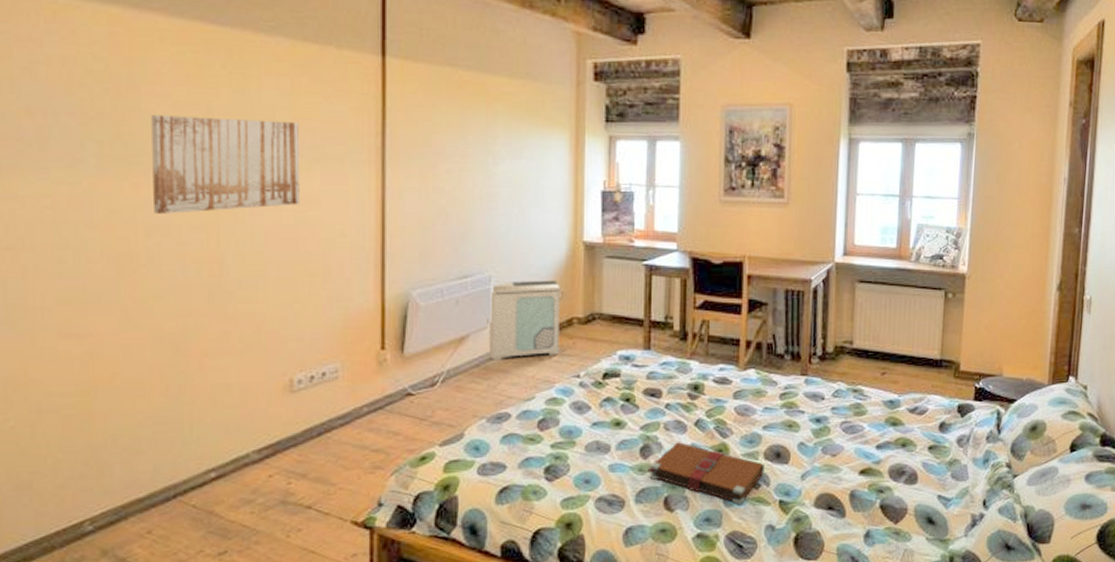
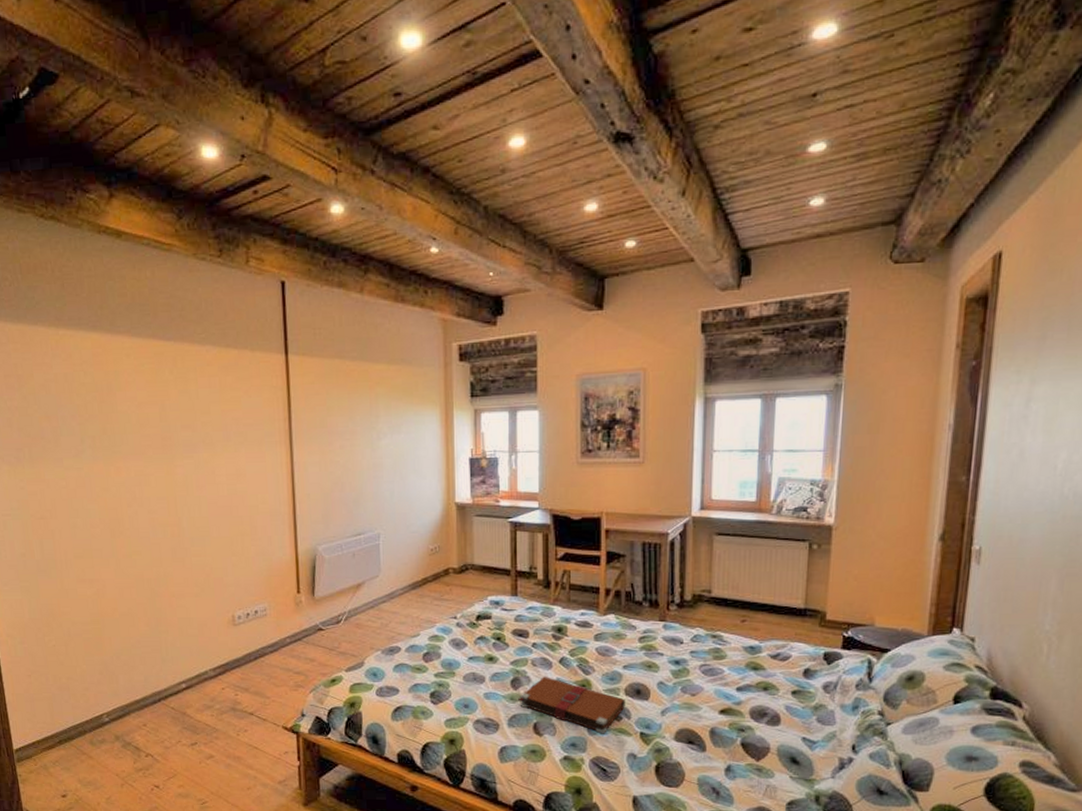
wall art: present [151,115,300,214] -> none [125,413,231,489]
air purifier: present [487,280,561,361] -> none [378,536,438,604]

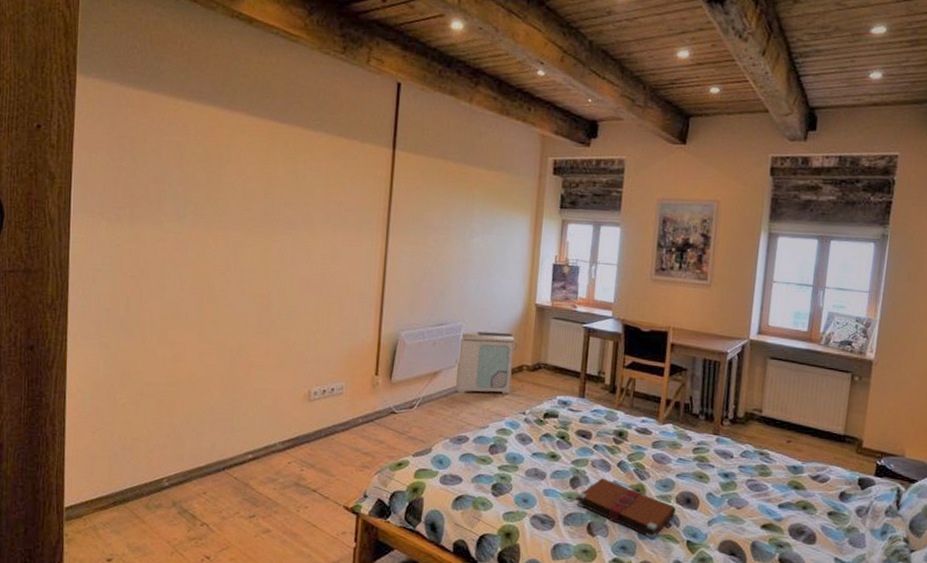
air purifier: none [378,536,438,604] -> present [454,330,515,394]

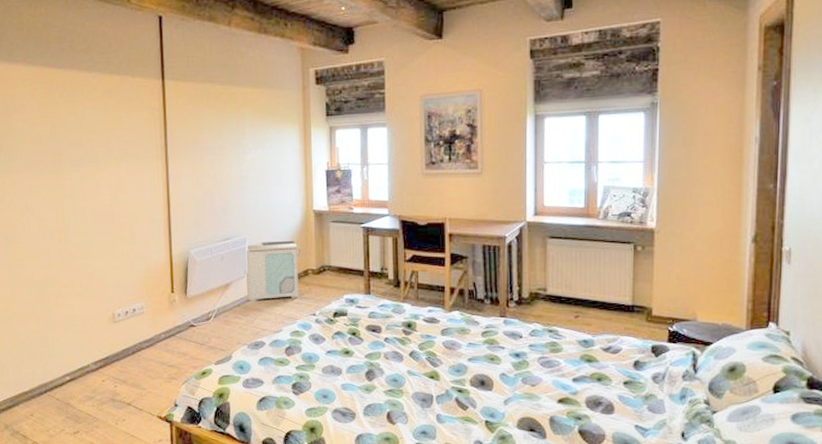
book: present [575,478,676,540] -> none [372,369,471,423]

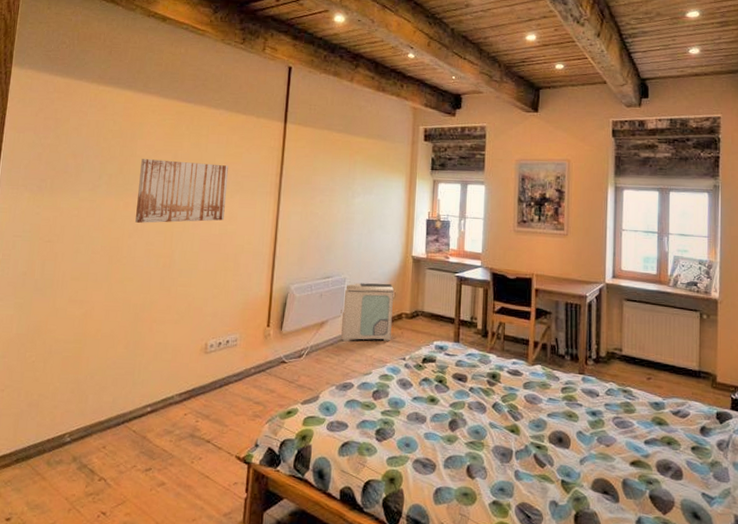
wall art: none [19,131,113,200] -> present [135,159,228,223]

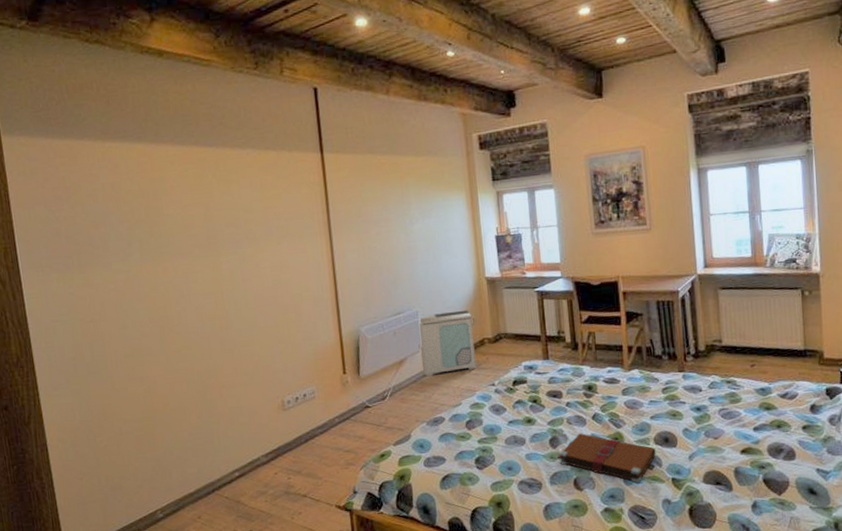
wall art: present [135,159,228,223] -> none [171,210,275,287]
book: none [454,420,549,480] -> present [557,433,656,484]

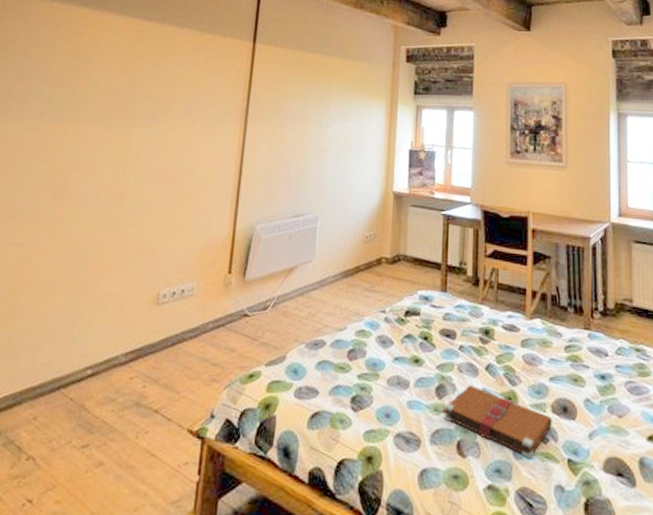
air purifier: present [418,310,476,377] -> none [310,221,373,291]

